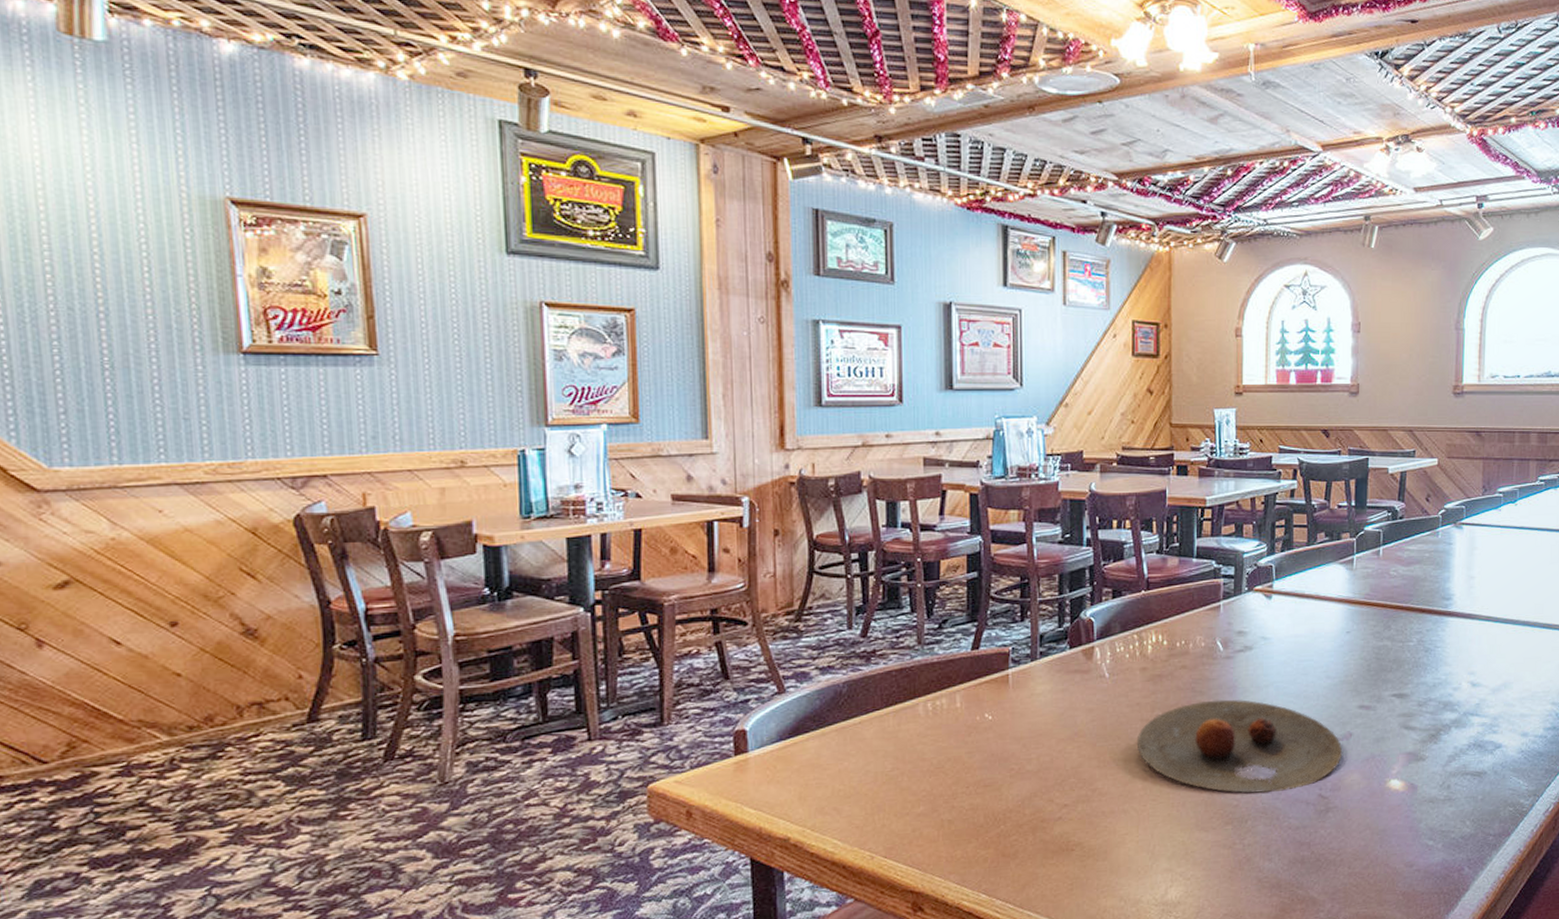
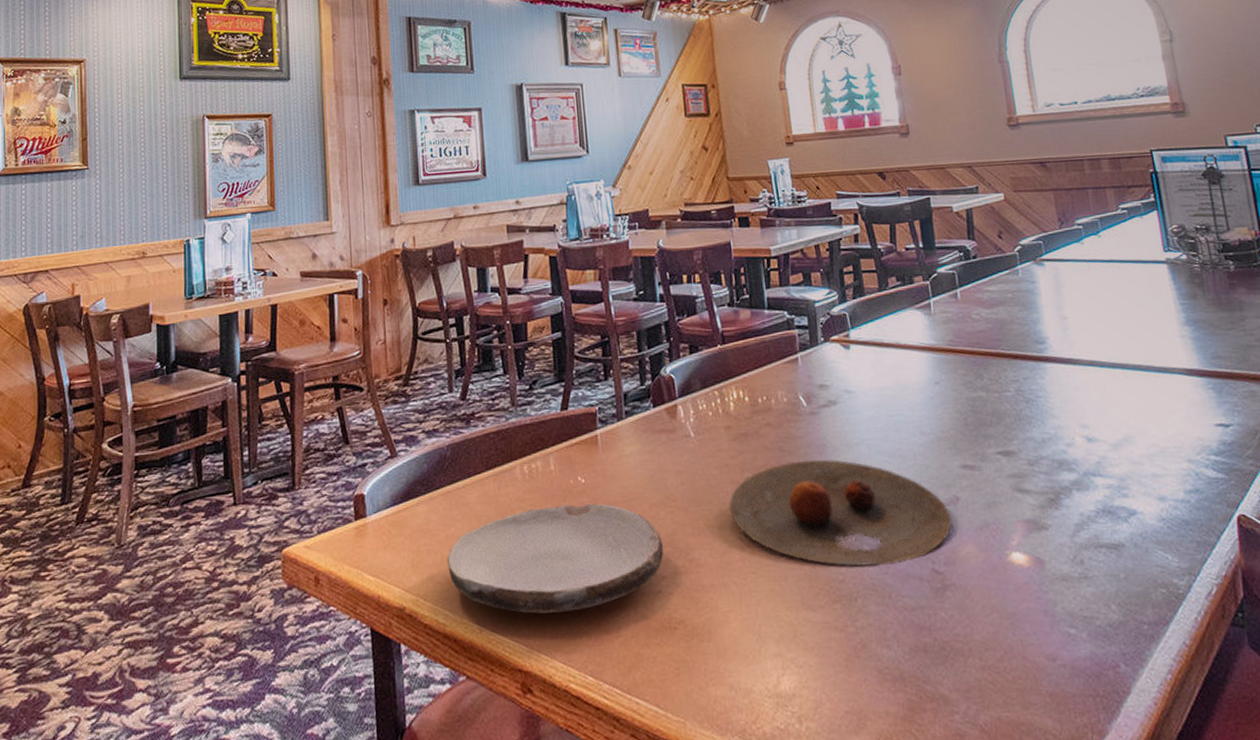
plate: none [839,738,1067,841] -> present [447,503,664,614]

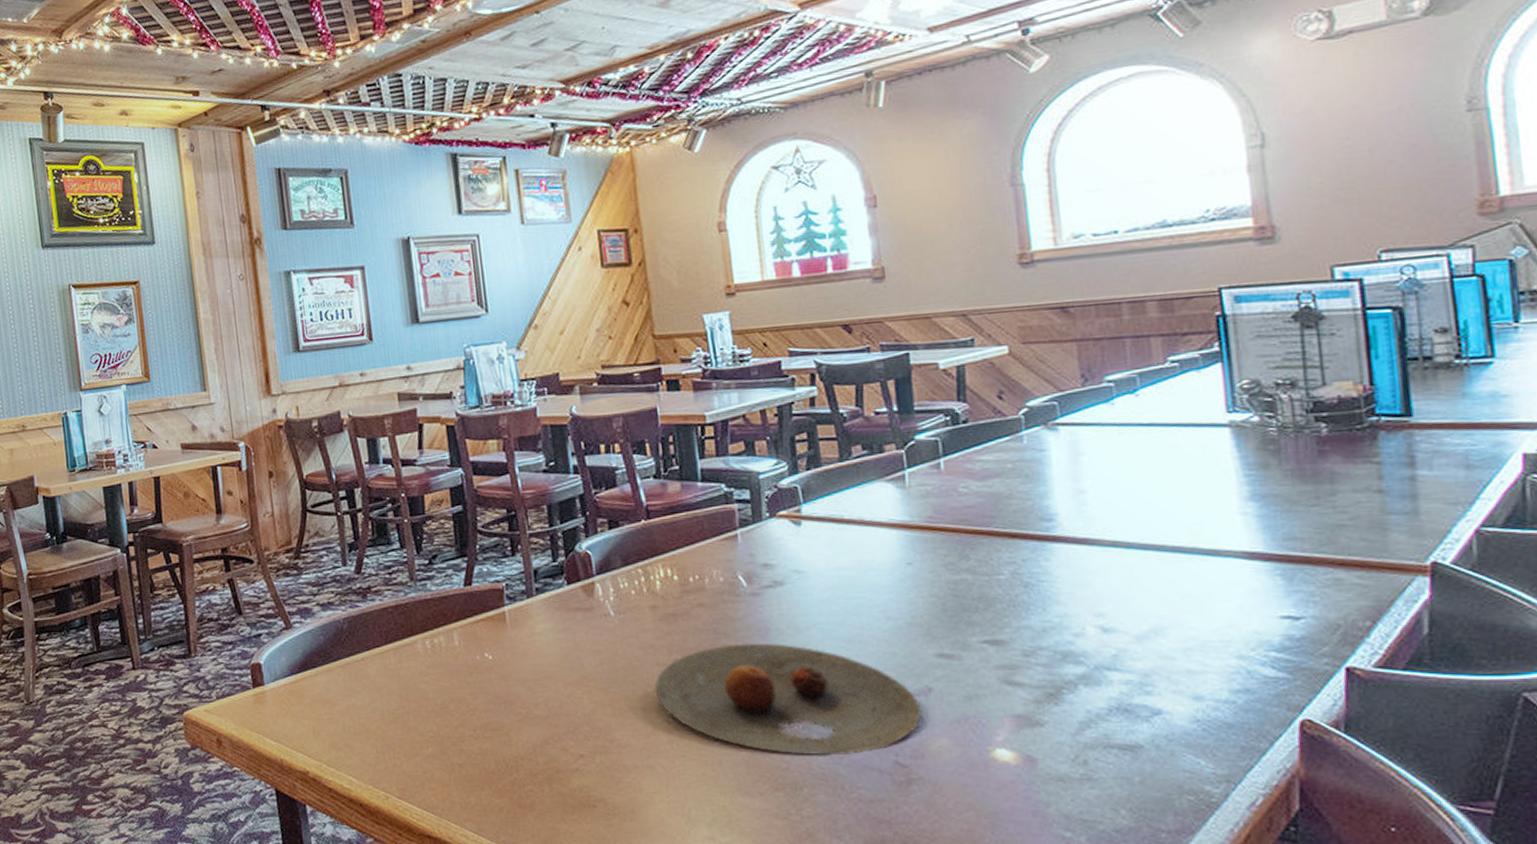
plate: present [447,503,664,614] -> none [349,680,581,784]

